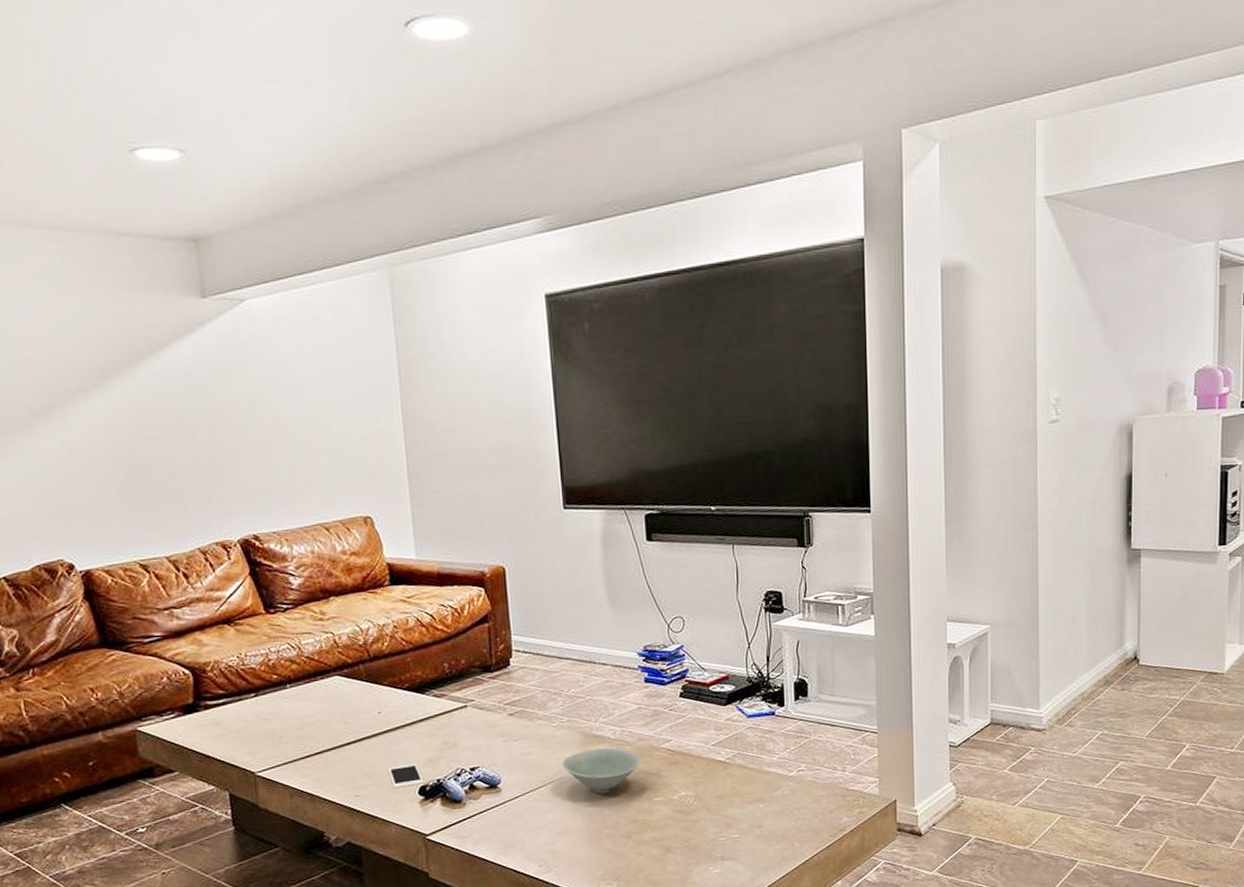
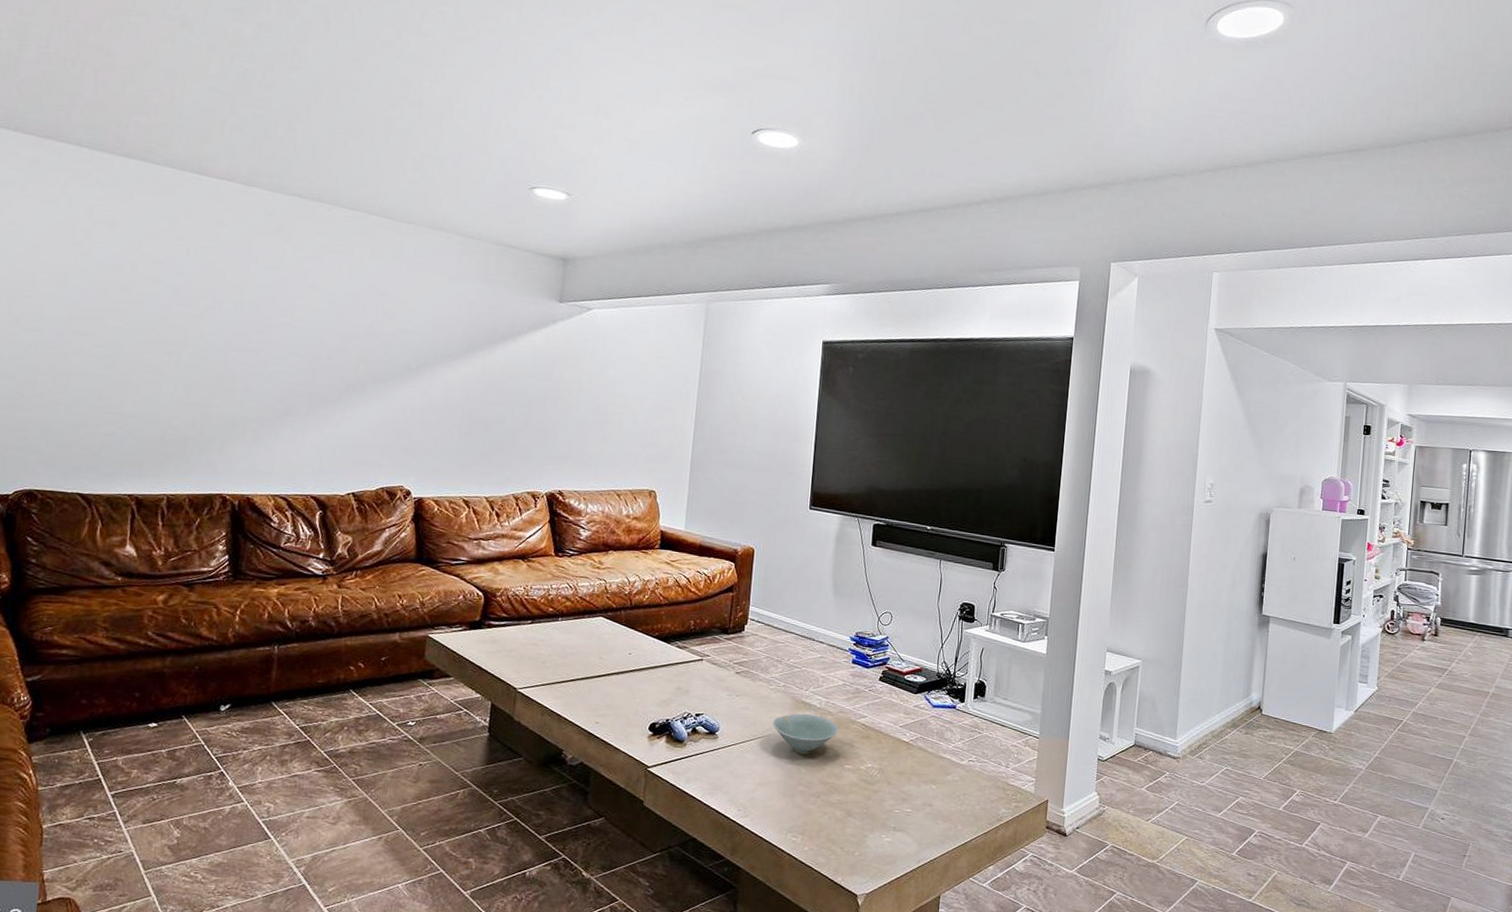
cell phone: present [388,763,424,789] -> none [627,701,655,722]

